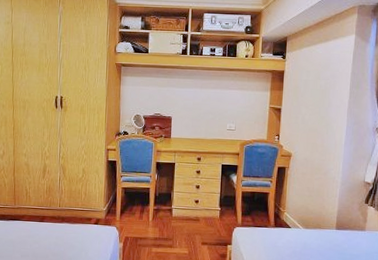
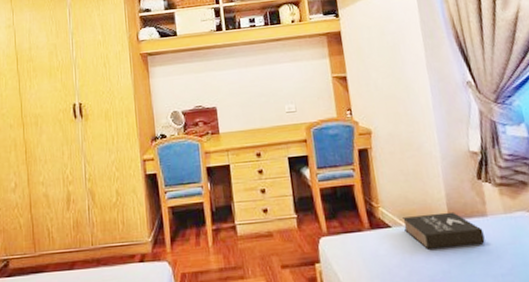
book: none [300,222,359,250] -> present [402,211,485,250]

